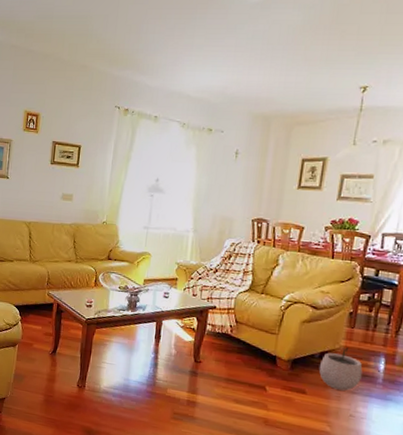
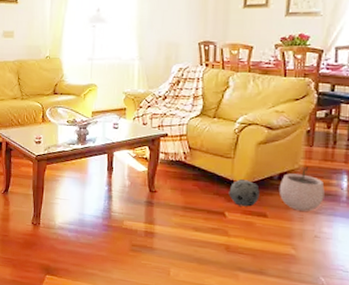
ball: none [270,355,301,383] -> present [228,178,260,207]

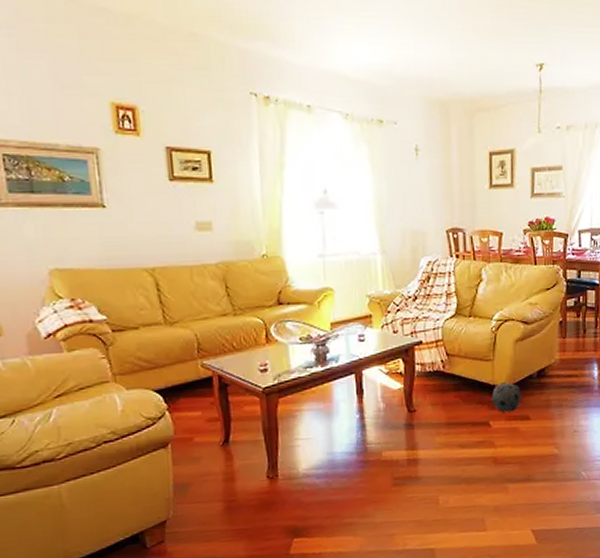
plant pot: present [279,167,325,211] -> none [538,360,579,407]

